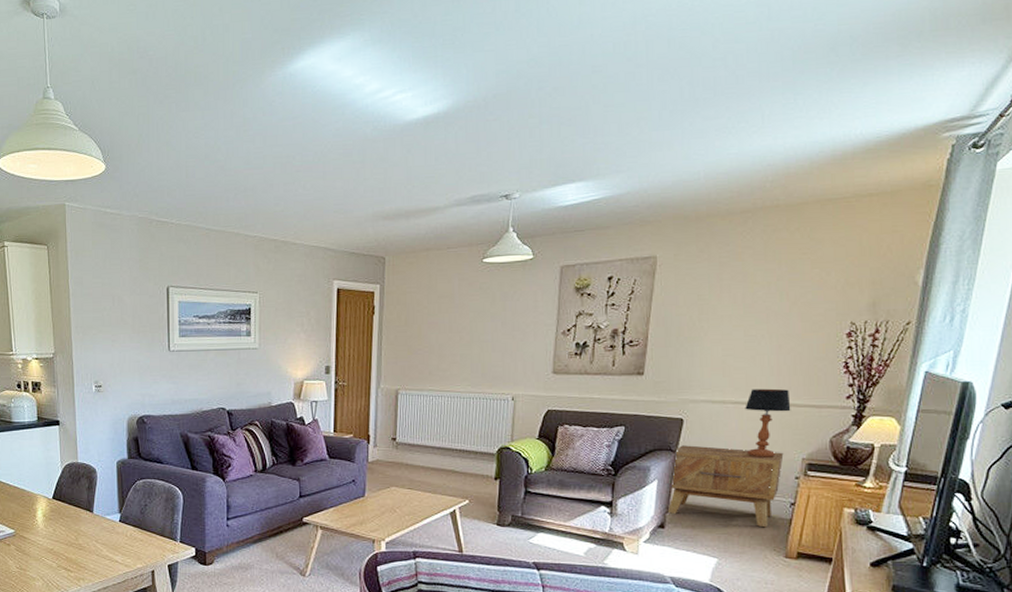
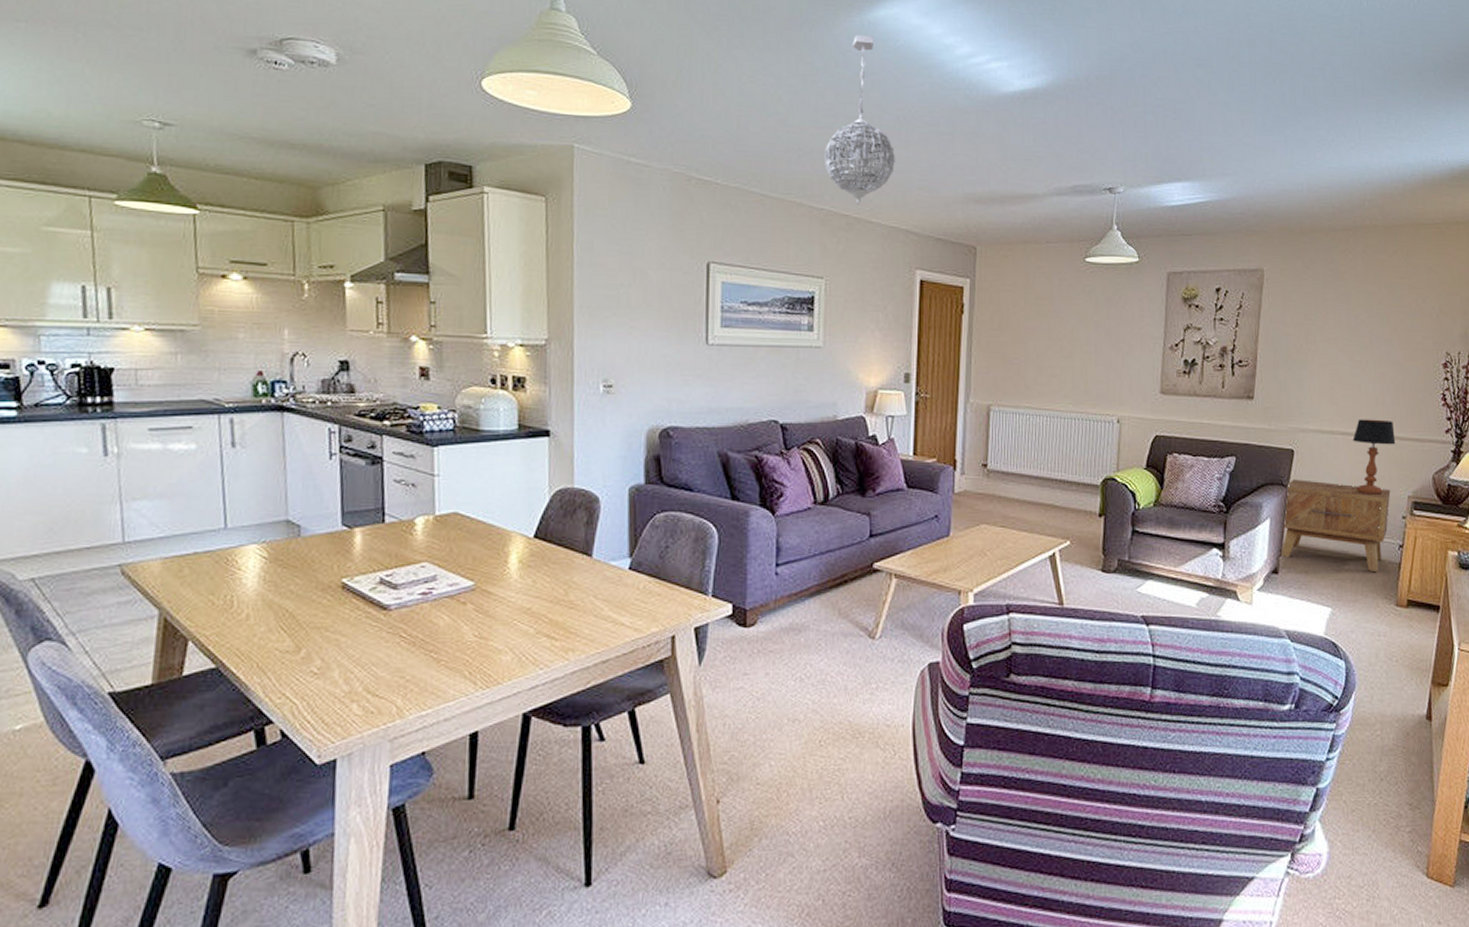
pendant light: none [255,85,314,230] -> present [823,35,895,205]

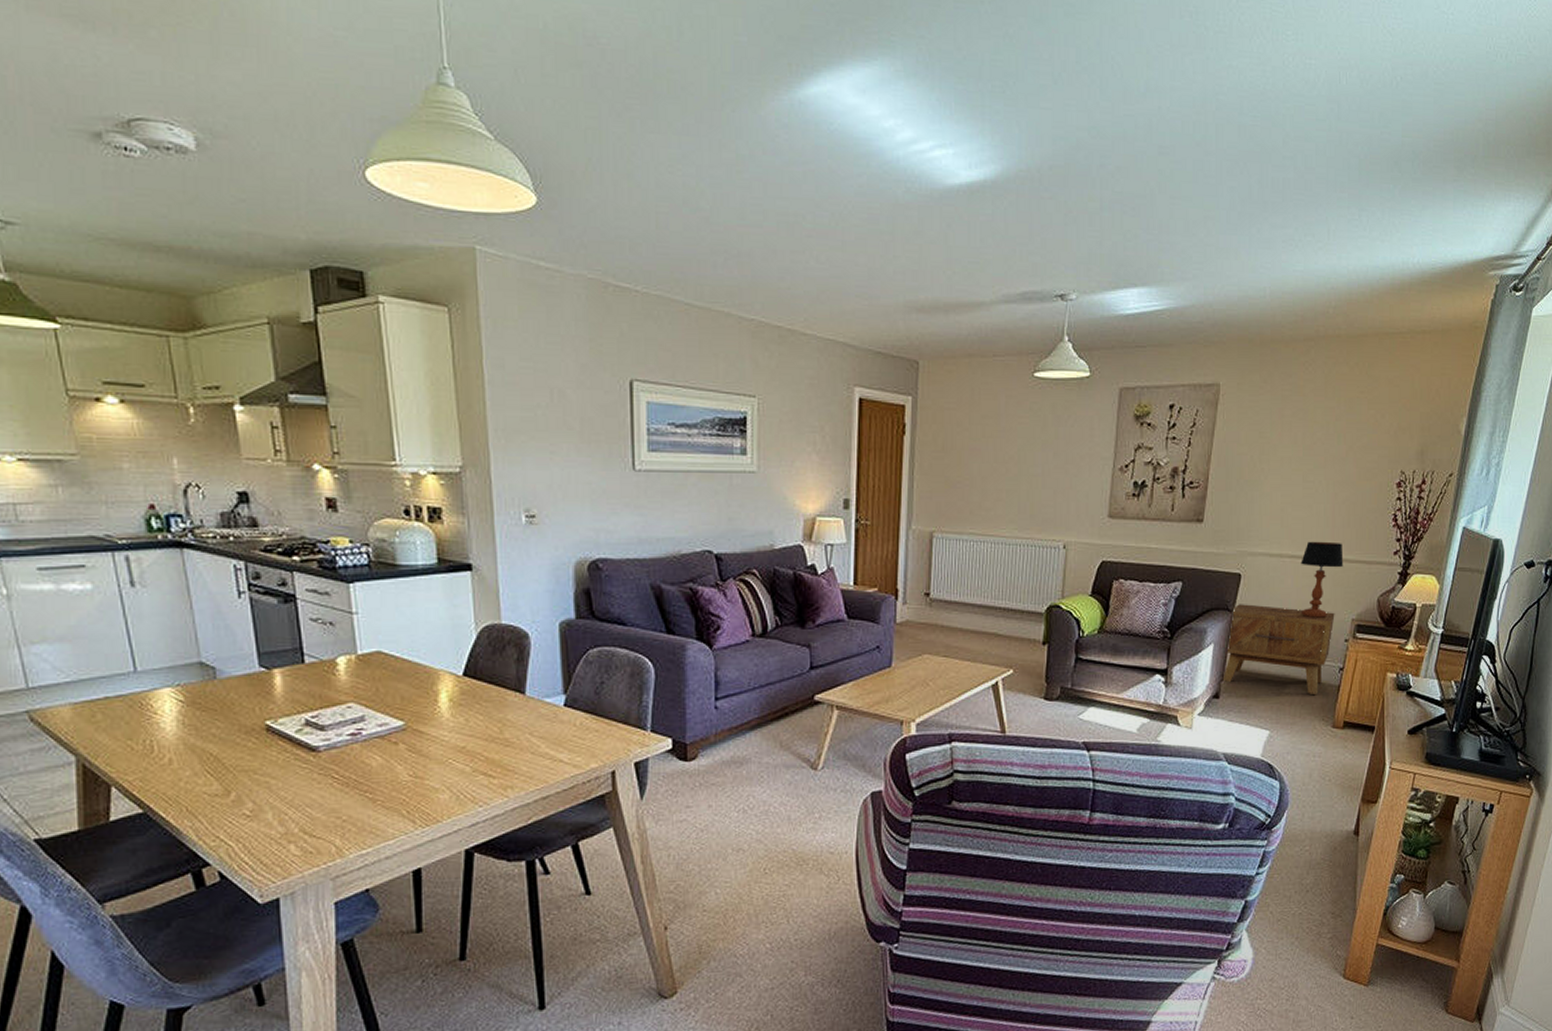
pendant light: present [823,35,895,205] -> none [752,116,831,315]

